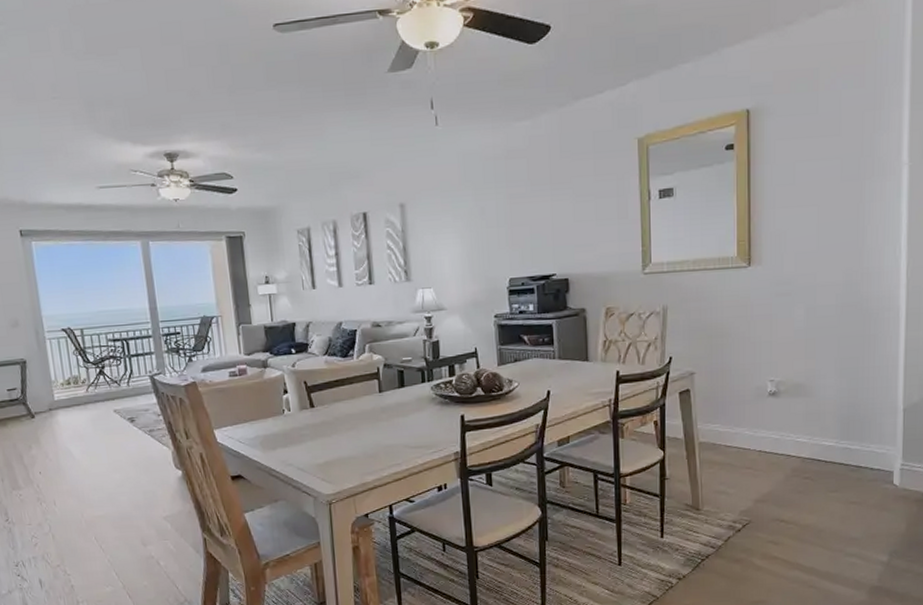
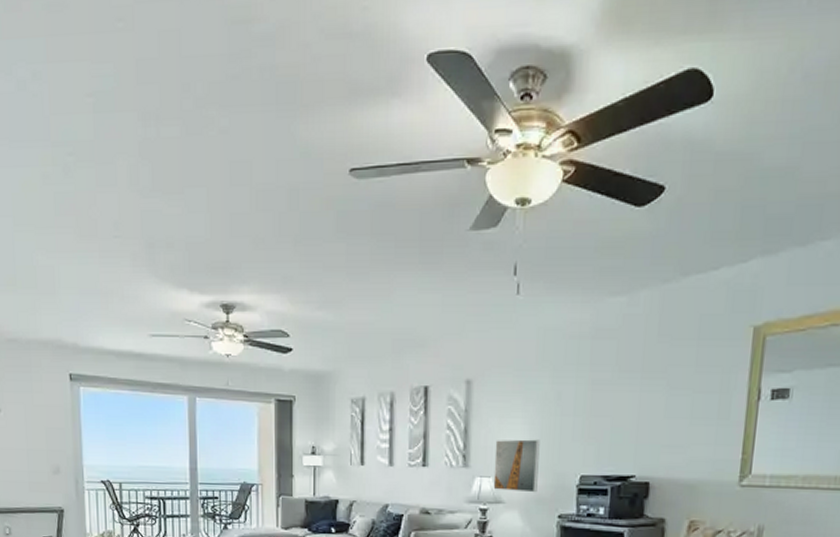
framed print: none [432,250,473,299] -> present [493,439,540,493]

